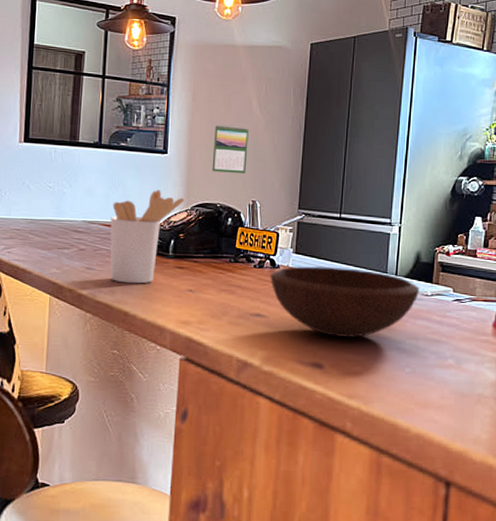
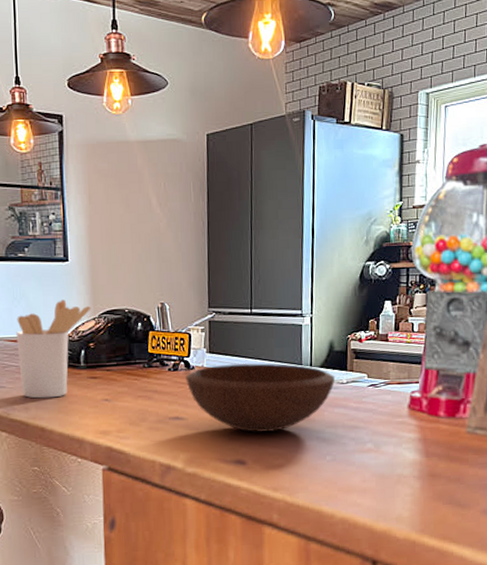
calendar: present [212,124,249,173] -> none [115,226,152,277]

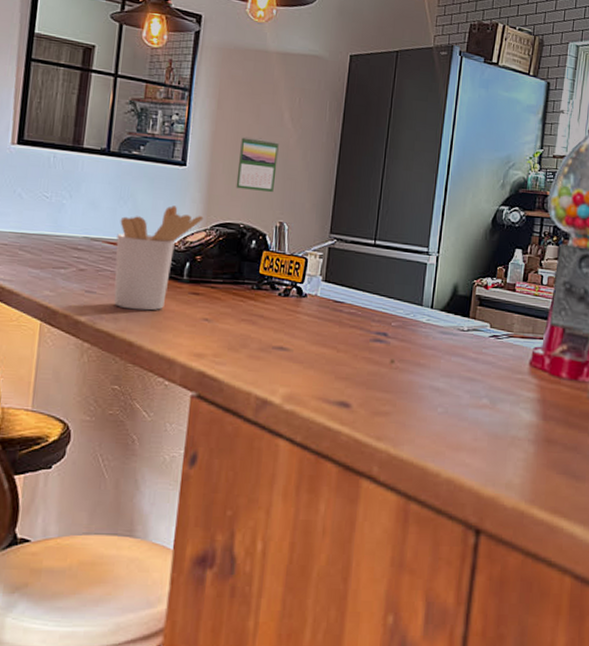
calendar: none [115,226,152,277] -> present [236,136,279,192]
bowl: present [185,363,336,433] -> none [296,295,456,376]

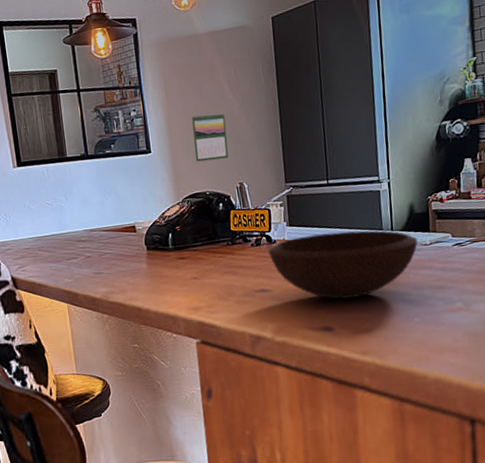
utensil holder: present [114,205,204,311] -> none [109,188,175,282]
bowl: none [296,295,456,376] -> present [268,230,418,299]

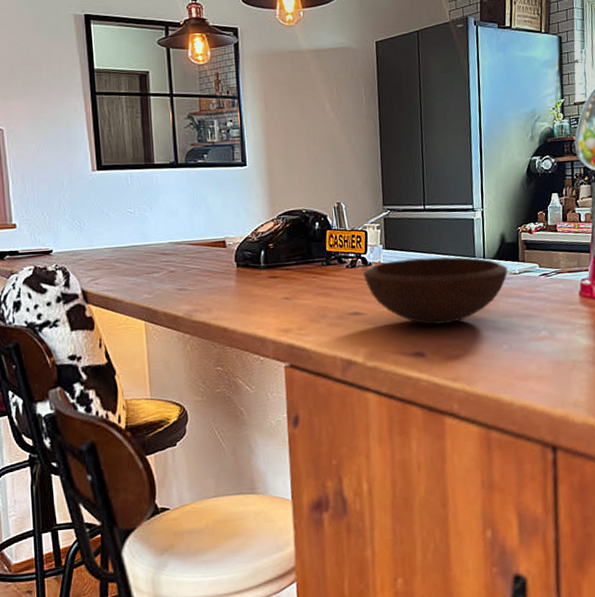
calendar: present [191,112,228,162] -> none [291,130,327,179]

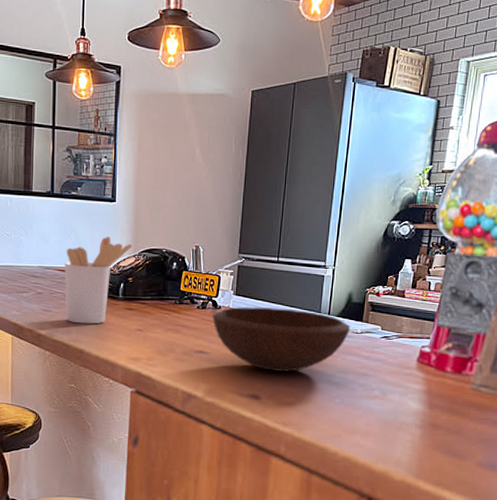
utensil holder: none [197,203,270,300] -> present [64,236,133,324]

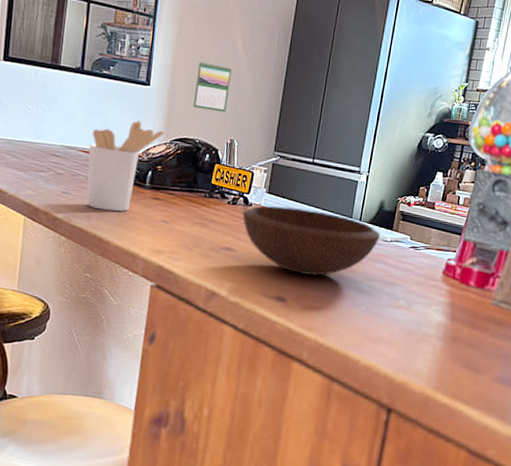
calendar: none [157,172,192,220] -> present [193,61,232,112]

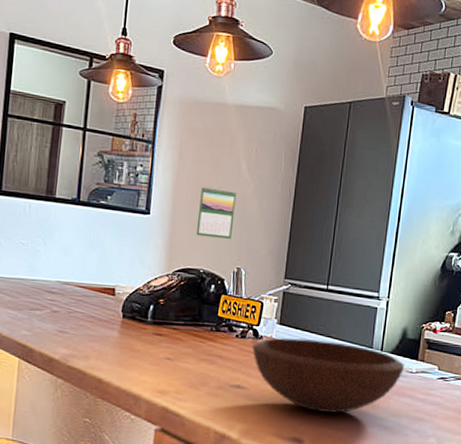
utensil holder: present [86,121,165,212] -> none [84,252,166,350]

